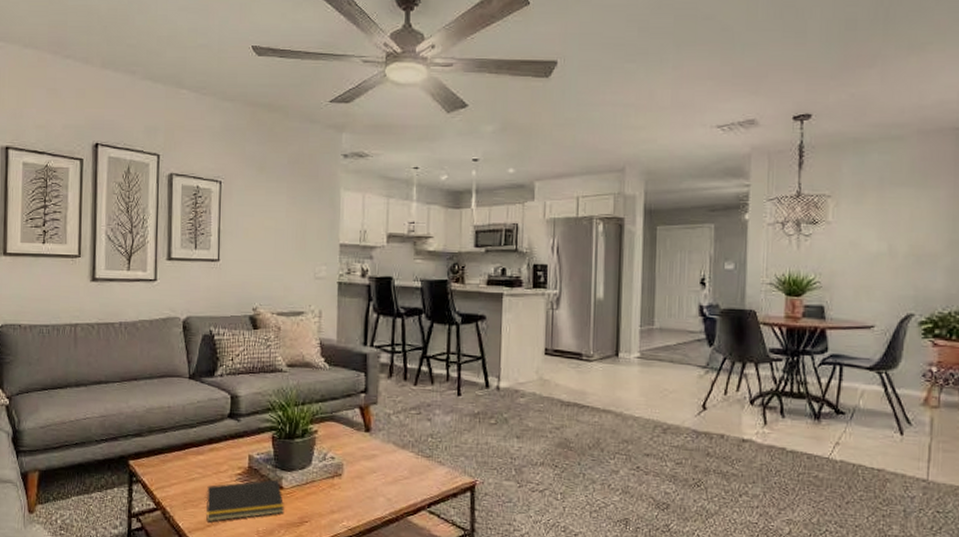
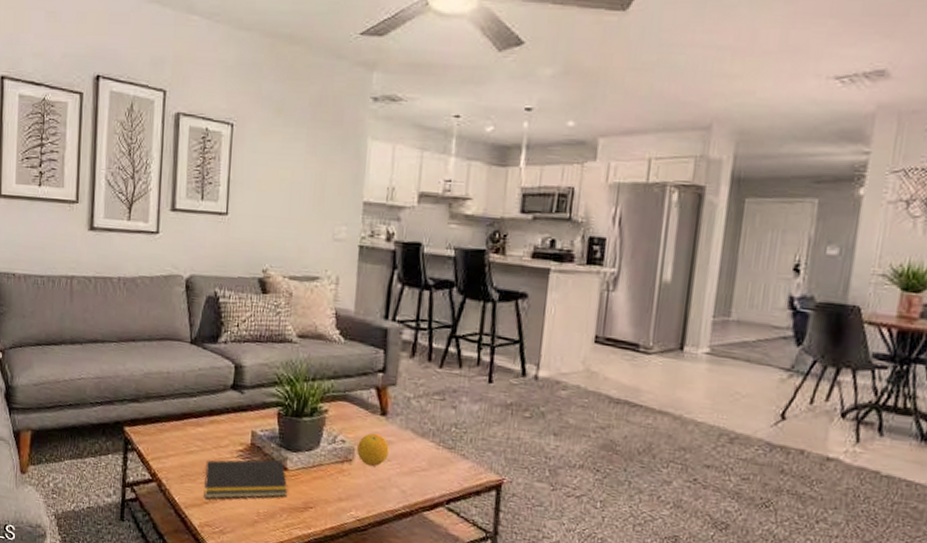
fruit: none [346,448,374,478] -> present [357,433,389,466]

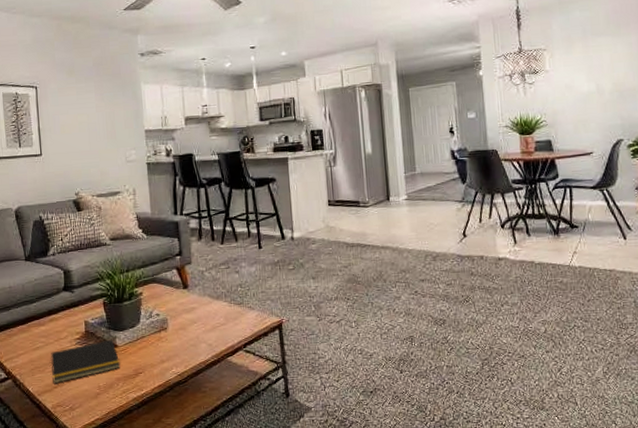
fruit: present [357,433,389,466] -> none [169,303,194,330]

